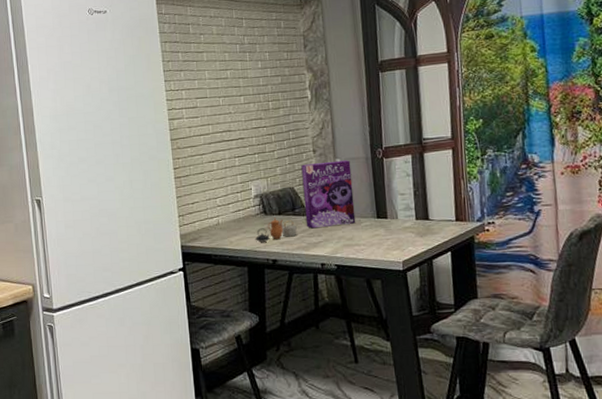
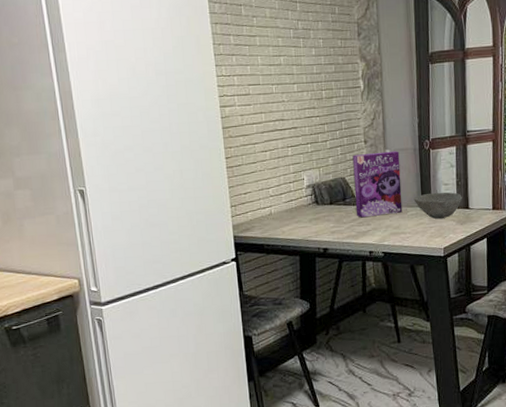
teapot: present [255,218,297,242] -> none [306,207,347,232]
bowl: none [367,202,421,231] -> present [413,192,462,219]

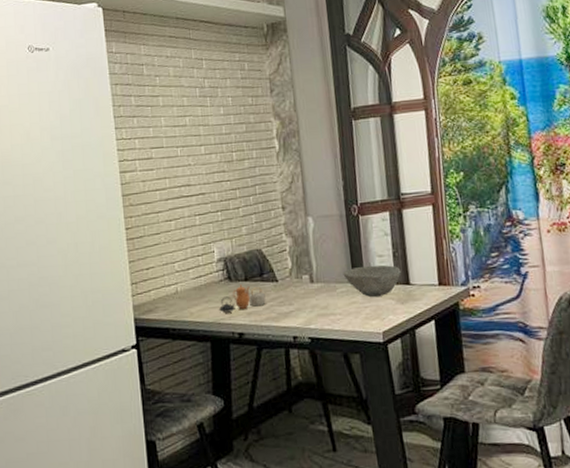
teapot: none [306,207,347,232] -> present [218,284,266,313]
cereal box: present [352,151,403,218] -> none [269,218,331,296]

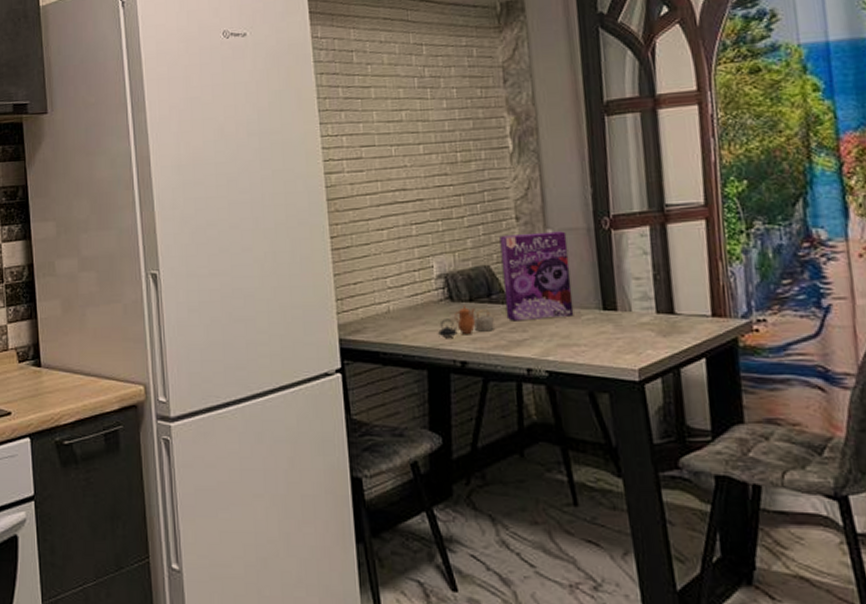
cereal box: none [269,218,331,296] -> present [499,231,574,321]
bowl: present [342,265,401,298] -> none [589,289,664,328]

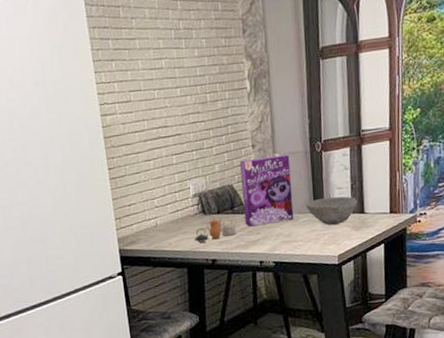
bowl: none [589,289,664,328] -> present [305,196,358,226]

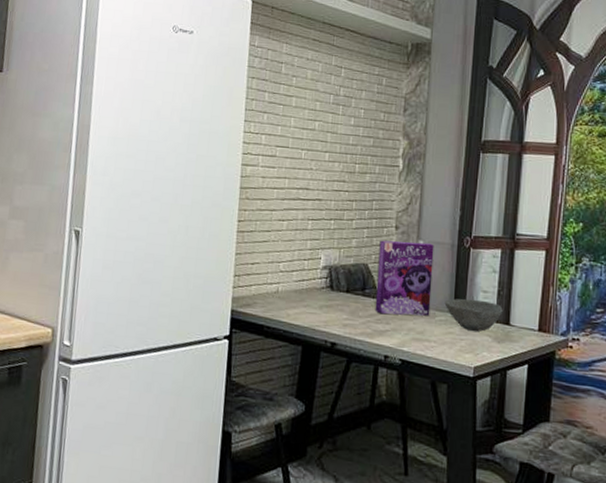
teapot: present [194,217,236,243] -> none [315,295,364,321]

